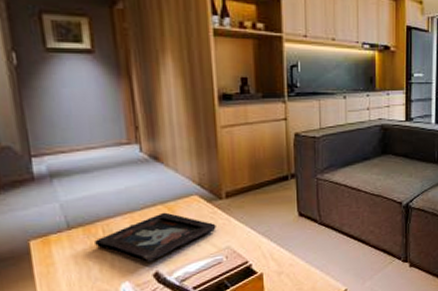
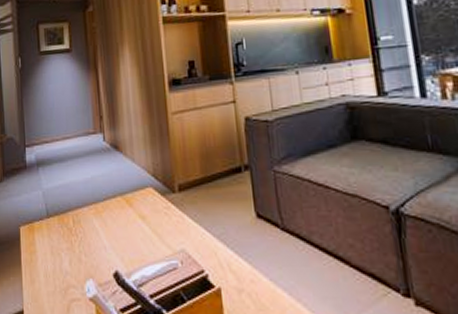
decorative tray: present [95,212,216,262] -> none [66,205,171,259]

